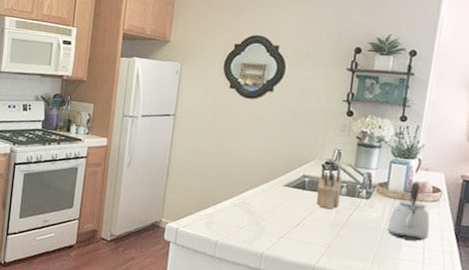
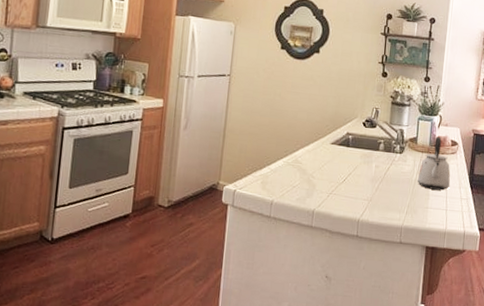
knife block: present [316,165,343,209] -> none [359,123,380,164]

